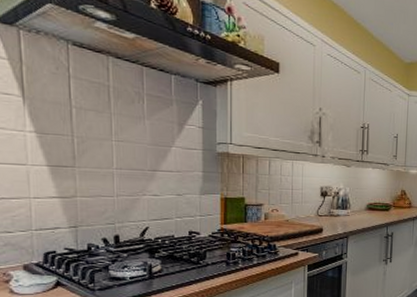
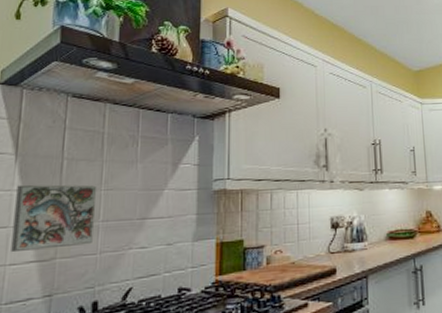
decorative tile: none [29,127,110,188] -> present [11,184,97,253]

